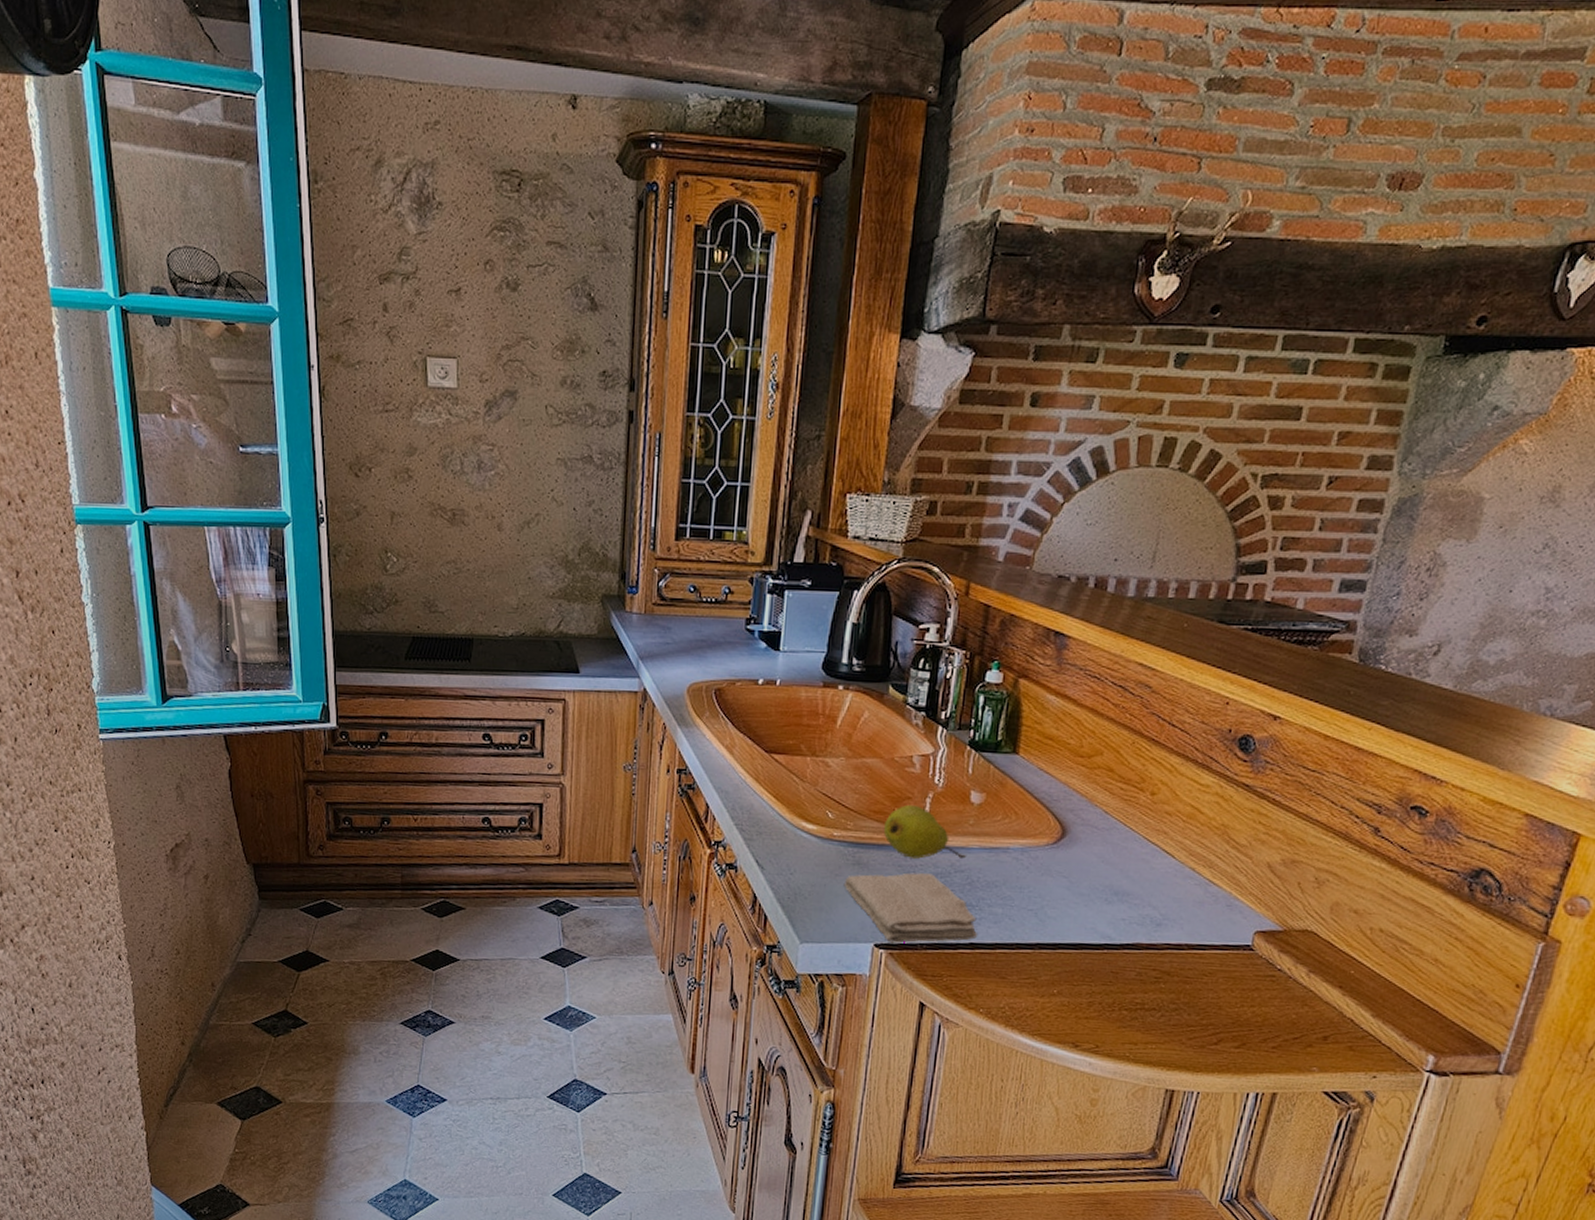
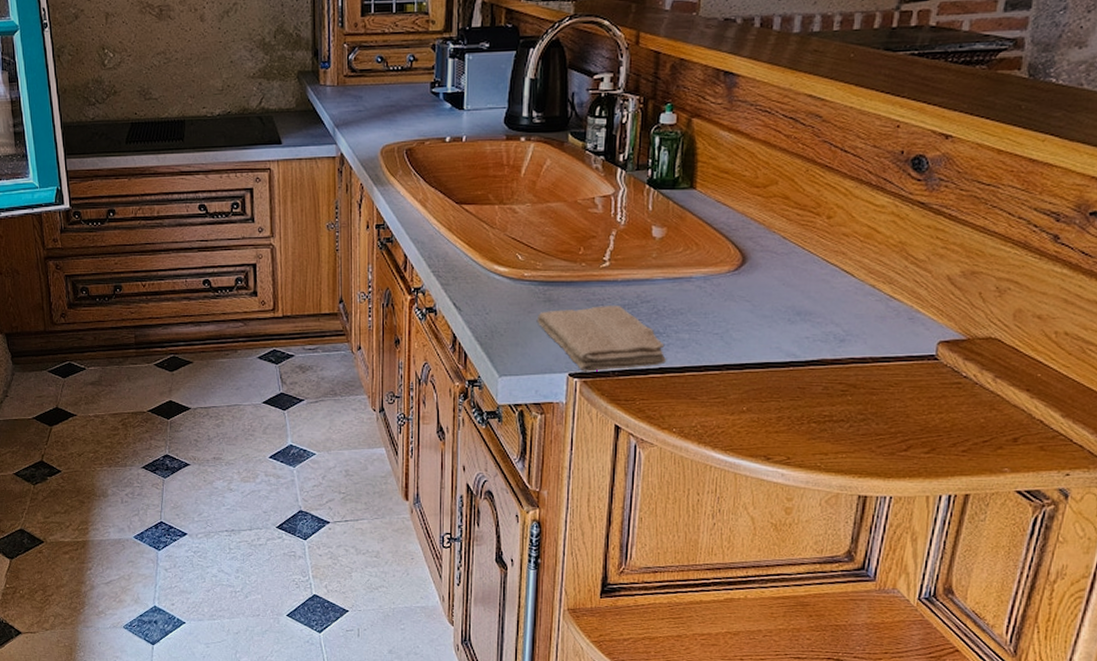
fruit: present [883,804,966,859] -> none [571,242,651,292]

